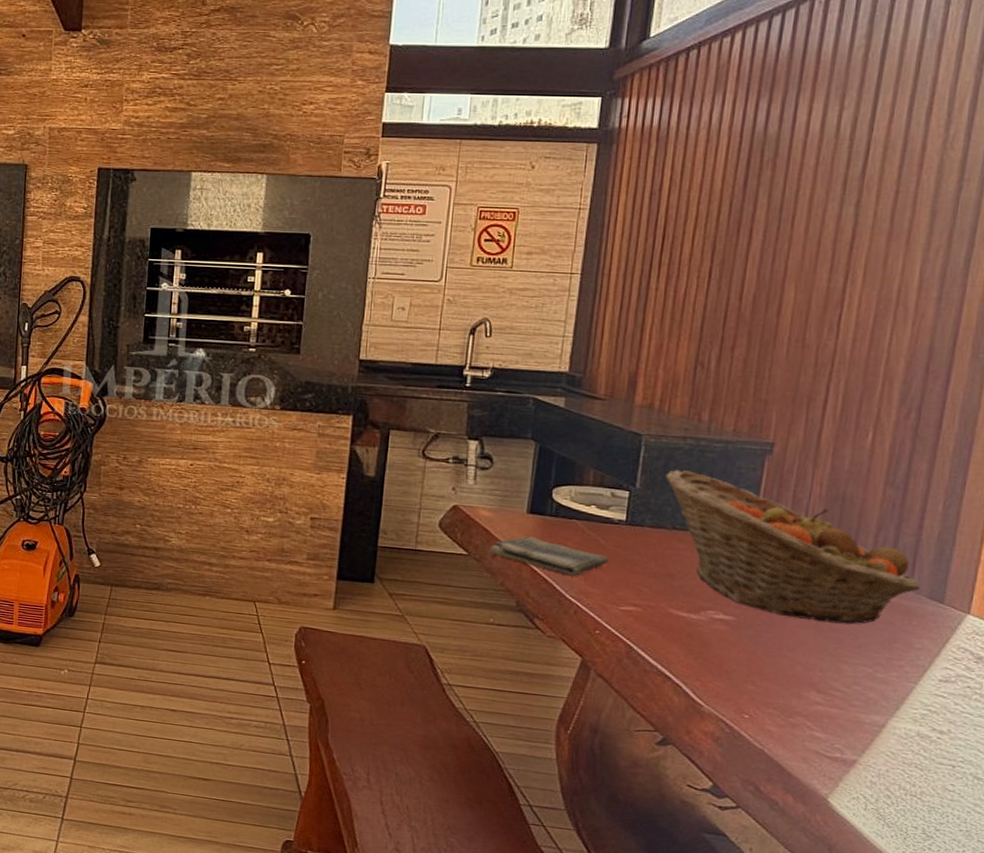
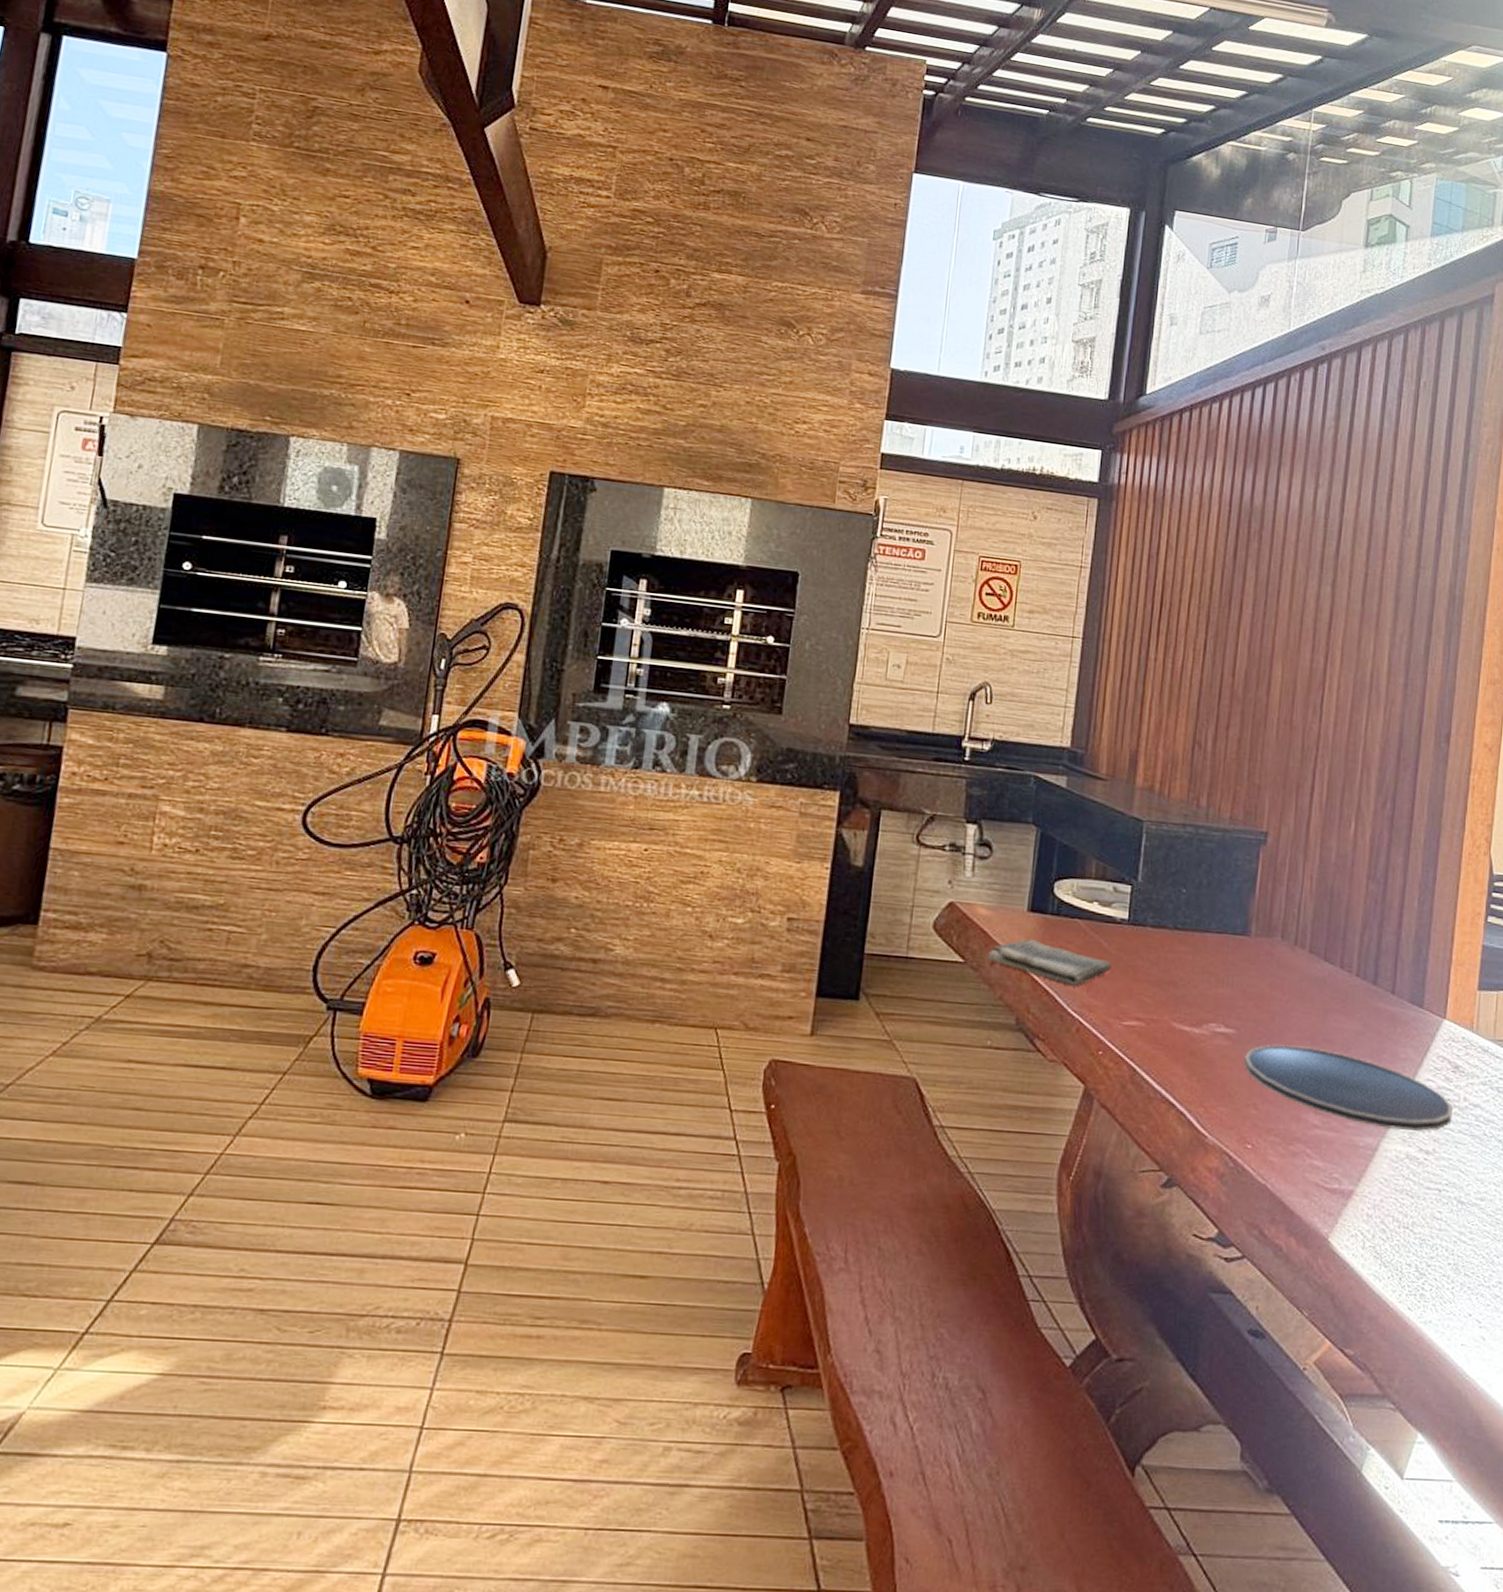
fruit basket: present [665,470,921,624] -> none [1166,861,1403,1034]
plate: none [743,631,973,714] -> present [1244,1044,1453,1131]

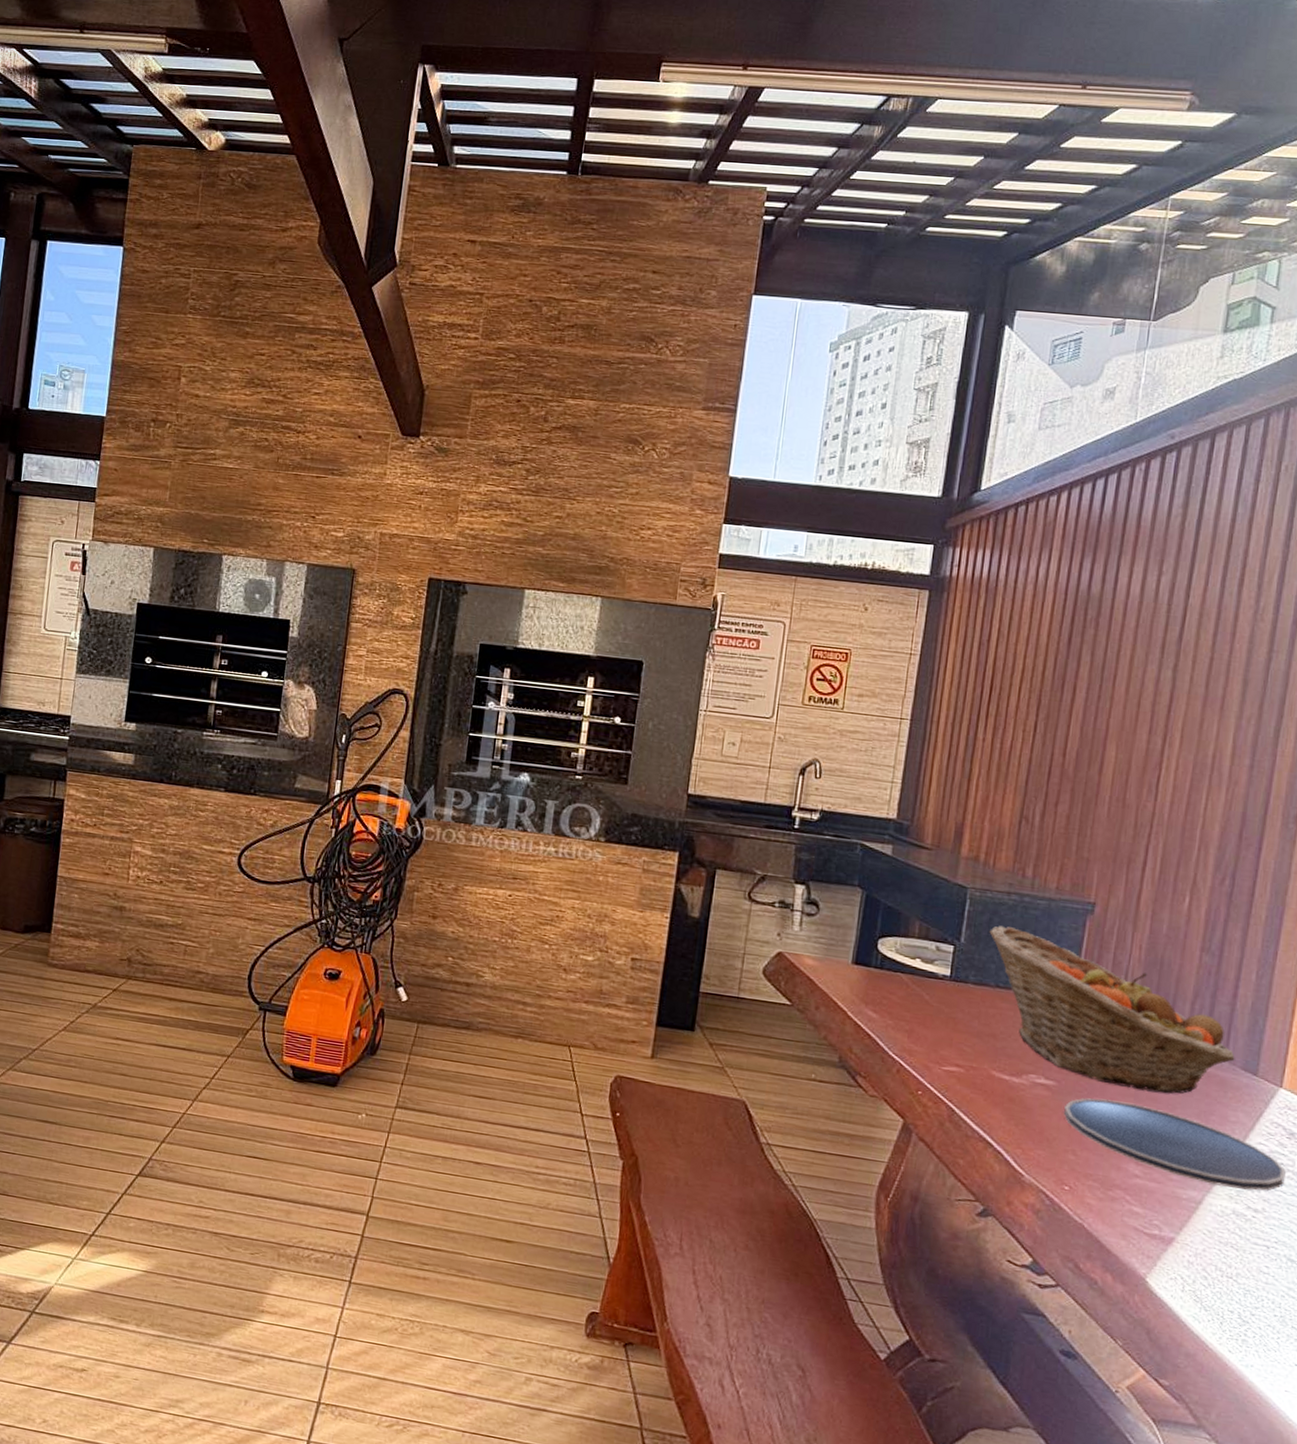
dish towel: present [988,939,1112,986] -> none [813,987,933,1032]
fruit basket: none [1166,861,1403,1034] -> present [989,926,1235,1094]

